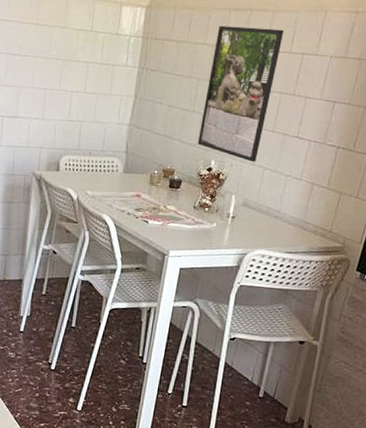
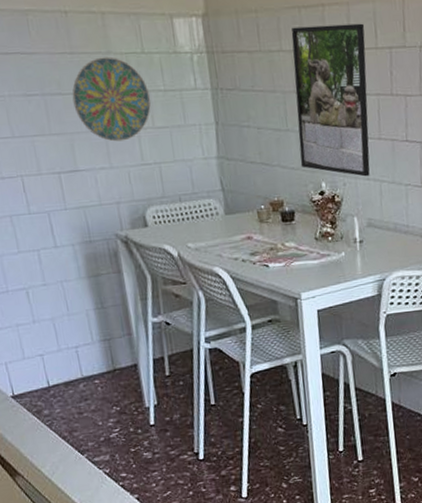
decorative plate: none [27,30,88,100] -> present [72,56,151,142]

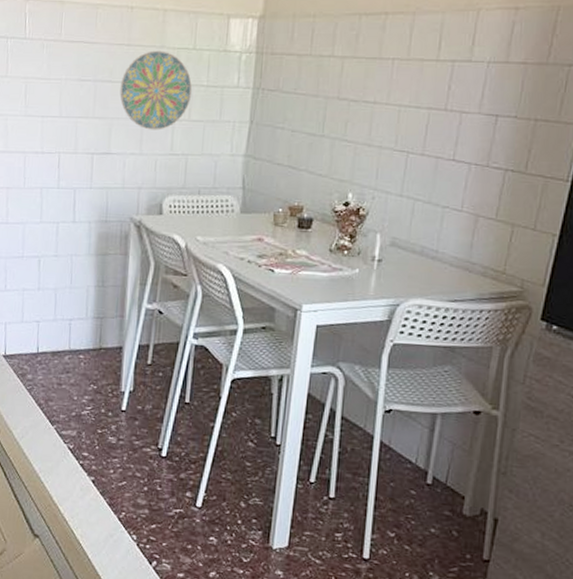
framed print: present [291,23,370,177] -> none [329,34,429,193]

